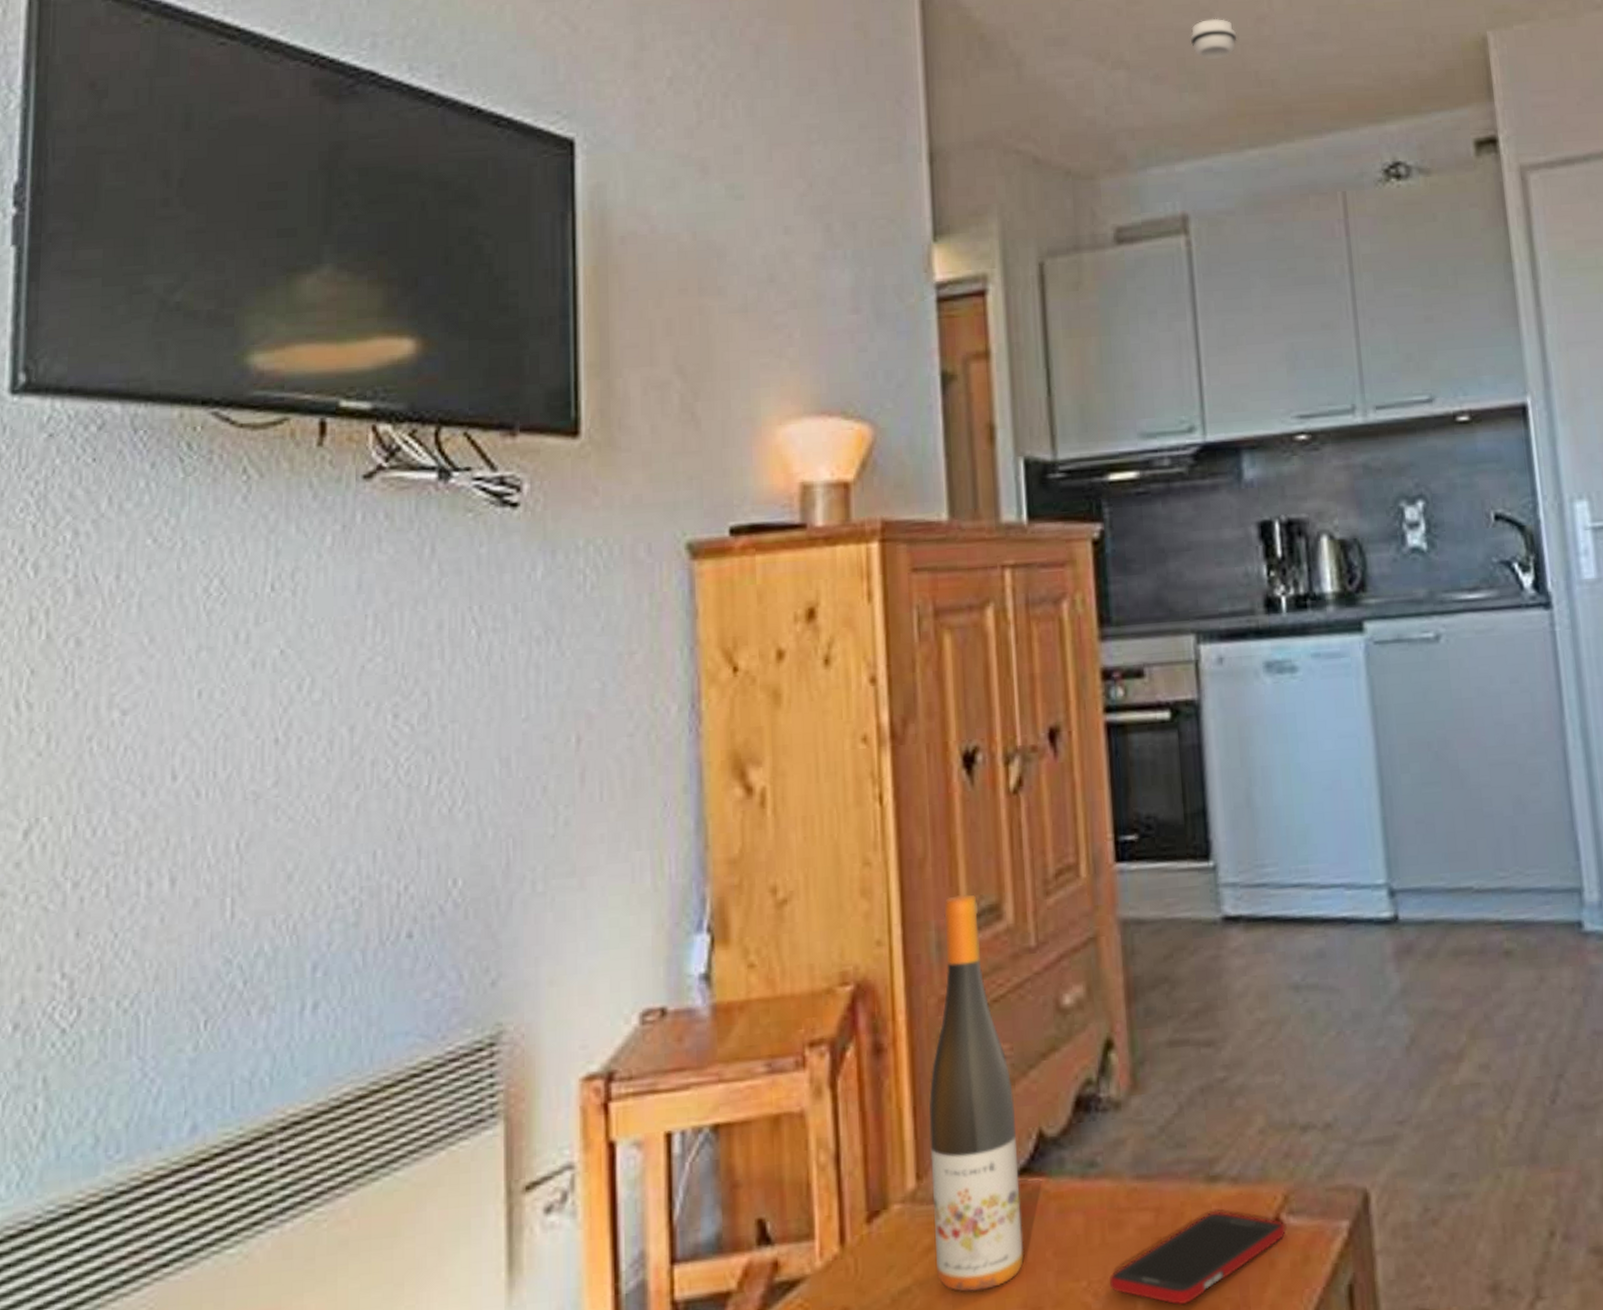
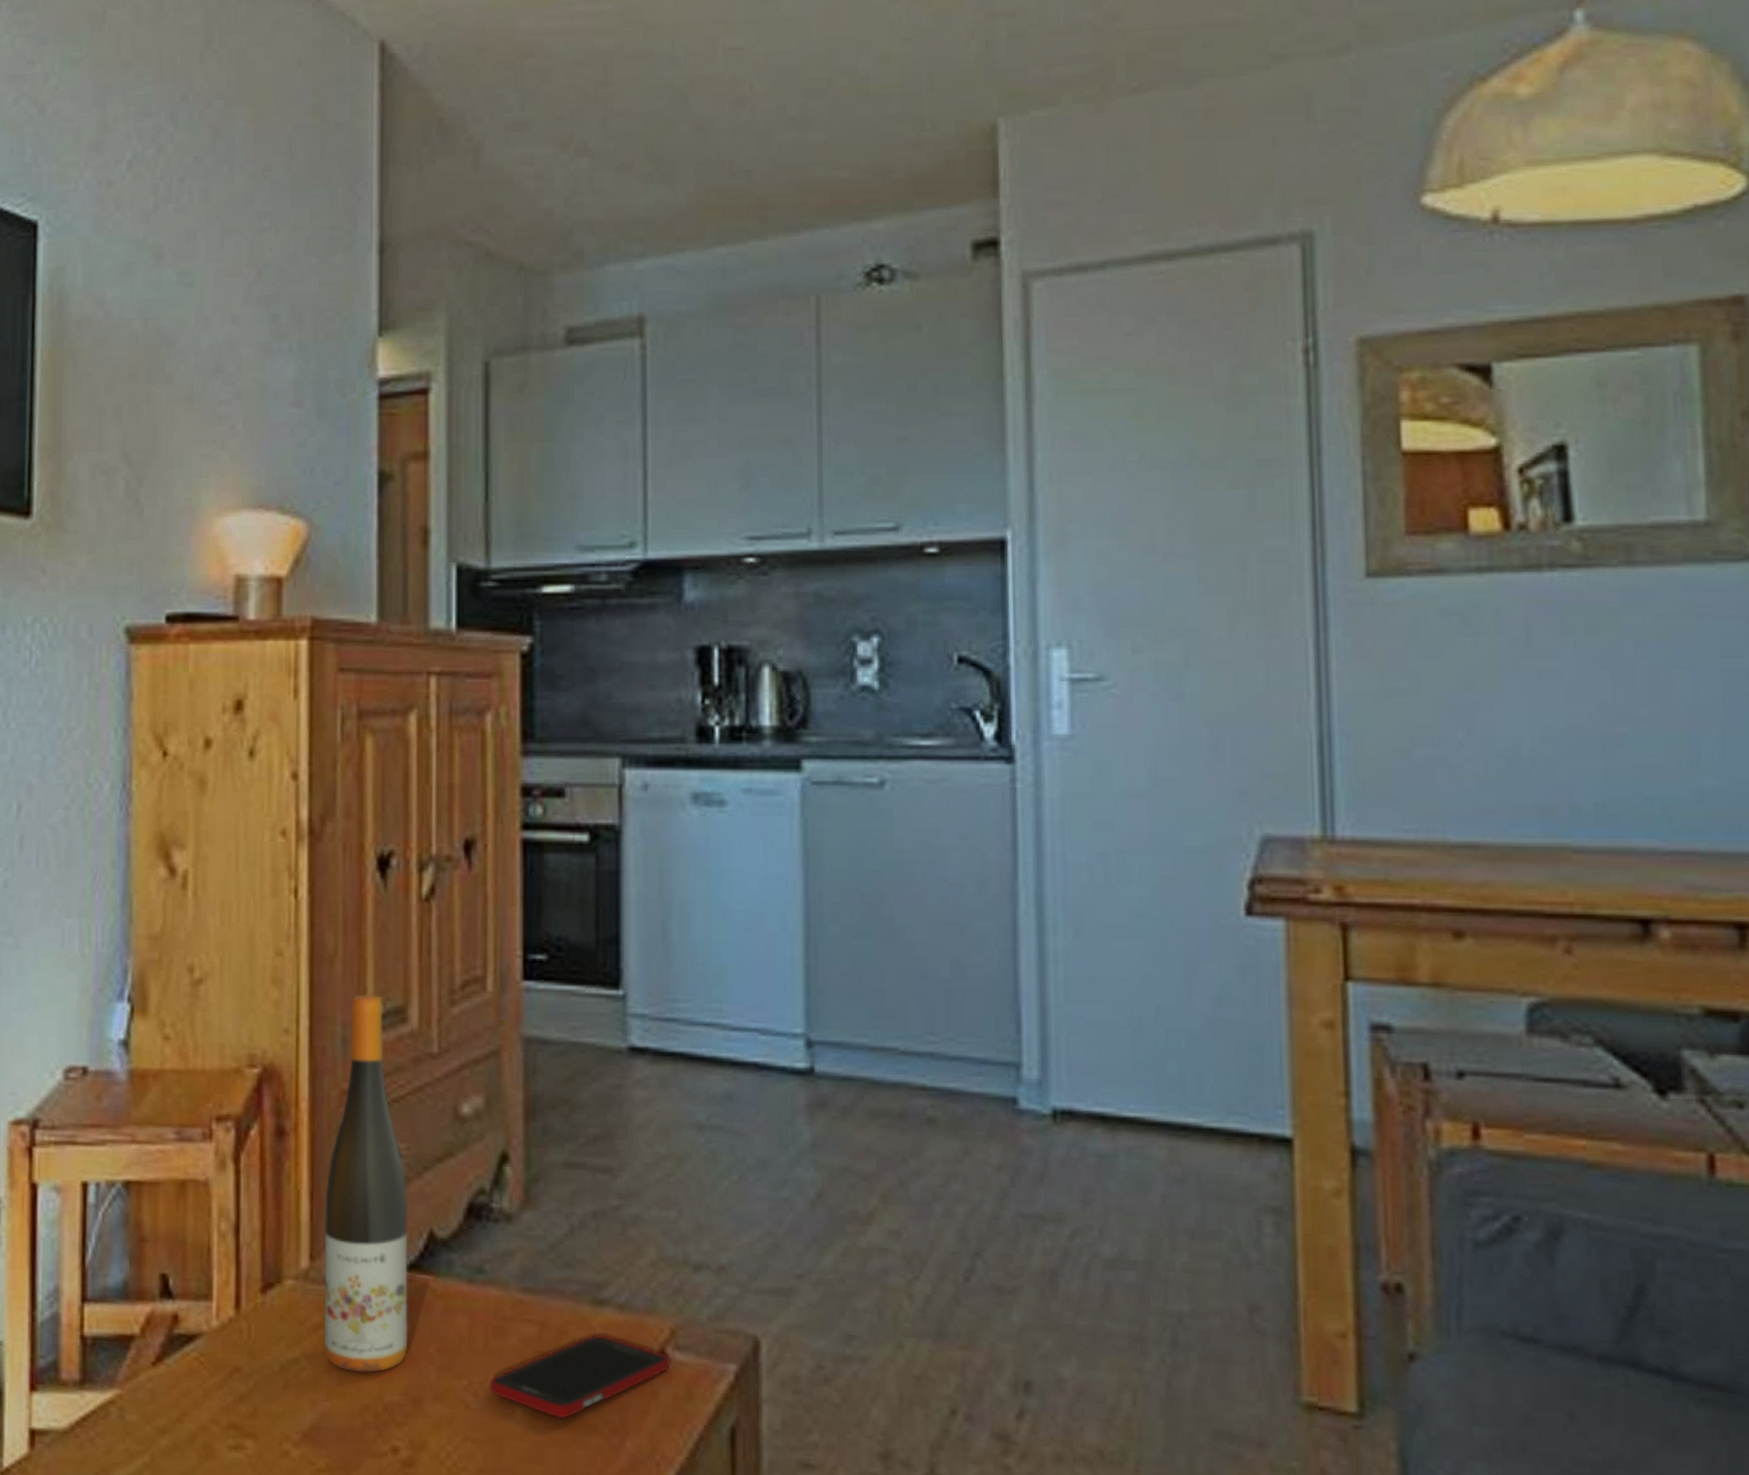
smoke detector: present [1190,18,1237,60] -> none [661,101,713,148]

